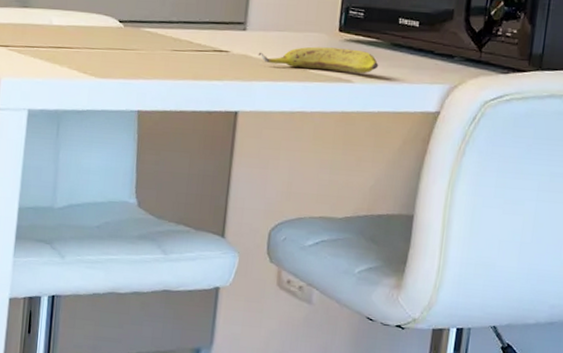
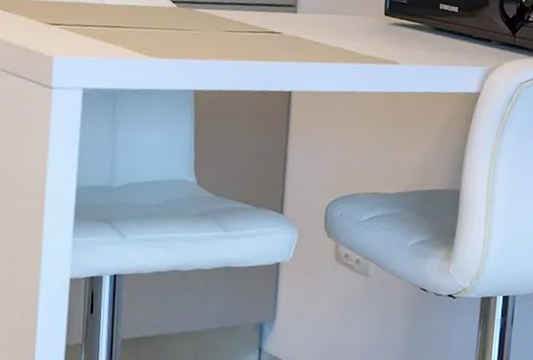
banana: present [258,46,379,74] -> none [309,29,423,56]

